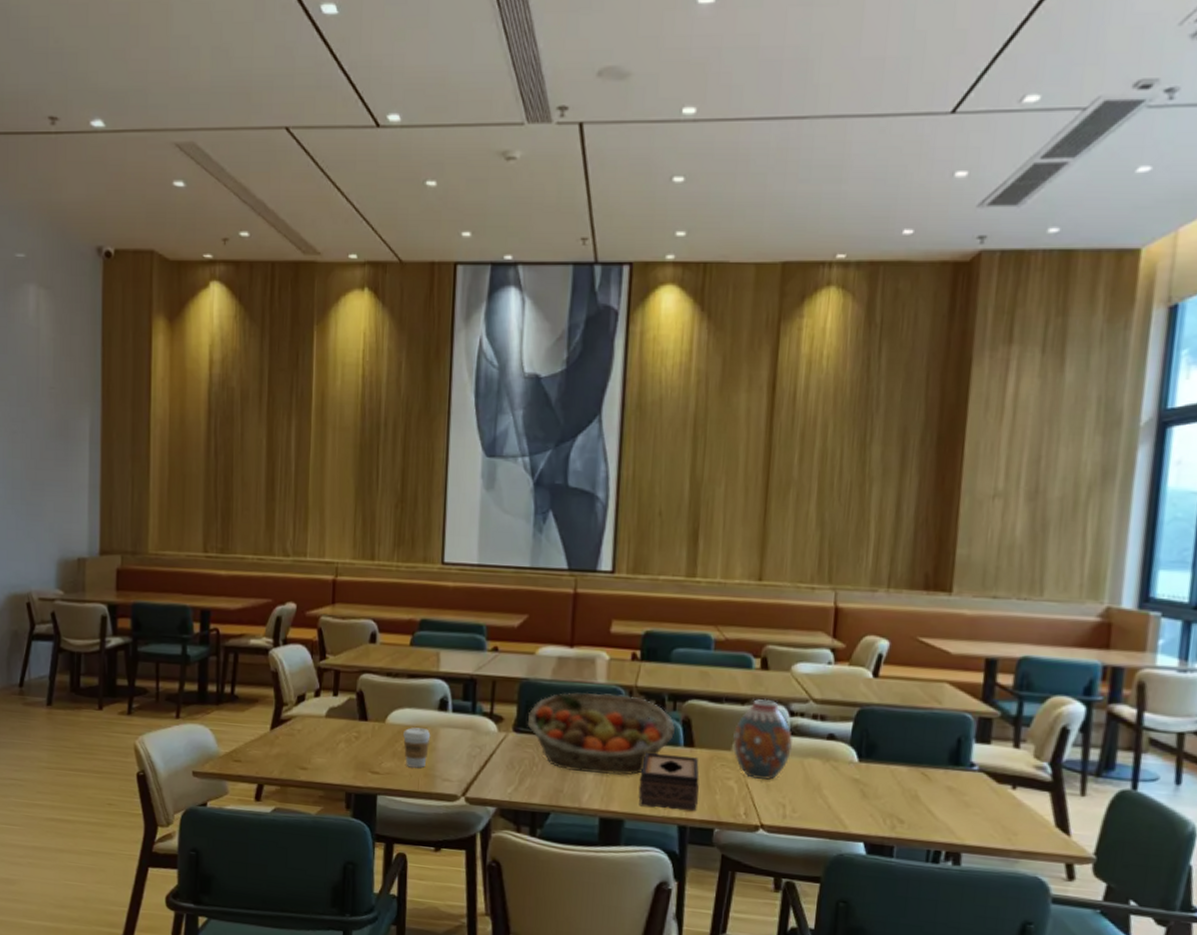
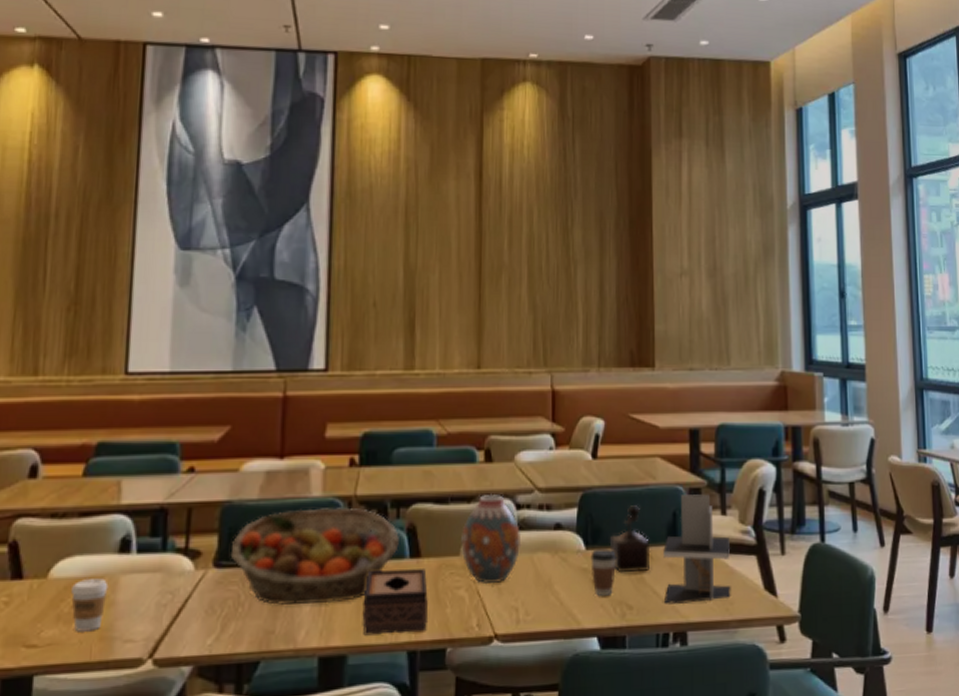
coffee cup: none [862,762,890,808] -> present [590,548,616,597]
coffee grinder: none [885,726,929,790] -> present [610,505,651,574]
napkin holder: none [937,723,1021,830] -> present [663,494,731,605]

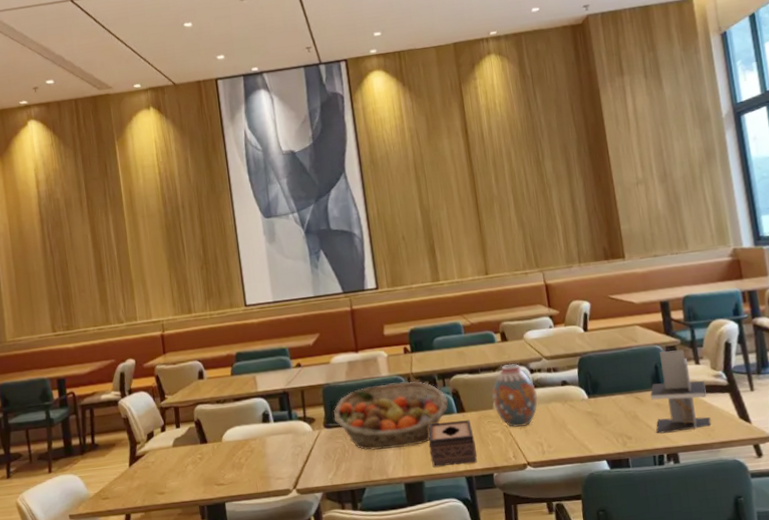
coffee cup: present [71,578,109,632] -> none [238,440,261,474]
coffee cup: present [590,548,616,597] -> none [593,396,614,432]
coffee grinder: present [610,505,651,574] -> none [606,363,641,414]

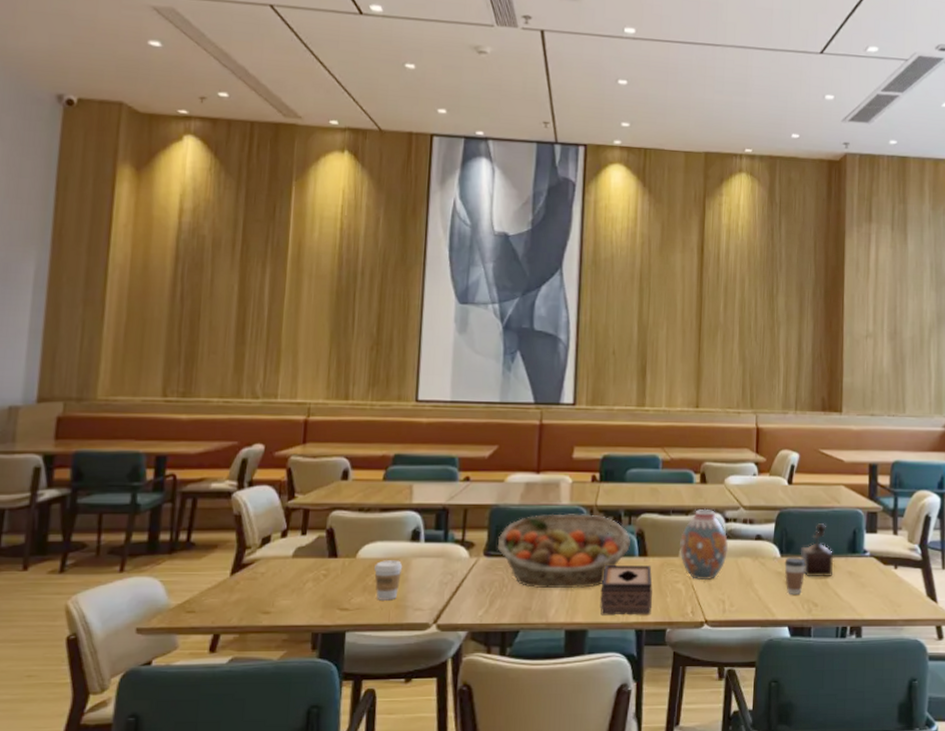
coffee cup: none [238,440,261,474] -> present [374,560,403,600]
coffee cup: none [593,396,614,432] -> present [784,557,805,596]
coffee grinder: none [606,363,641,414] -> present [801,523,834,577]
napkin holder: present [650,350,712,434] -> none [843,517,900,605]

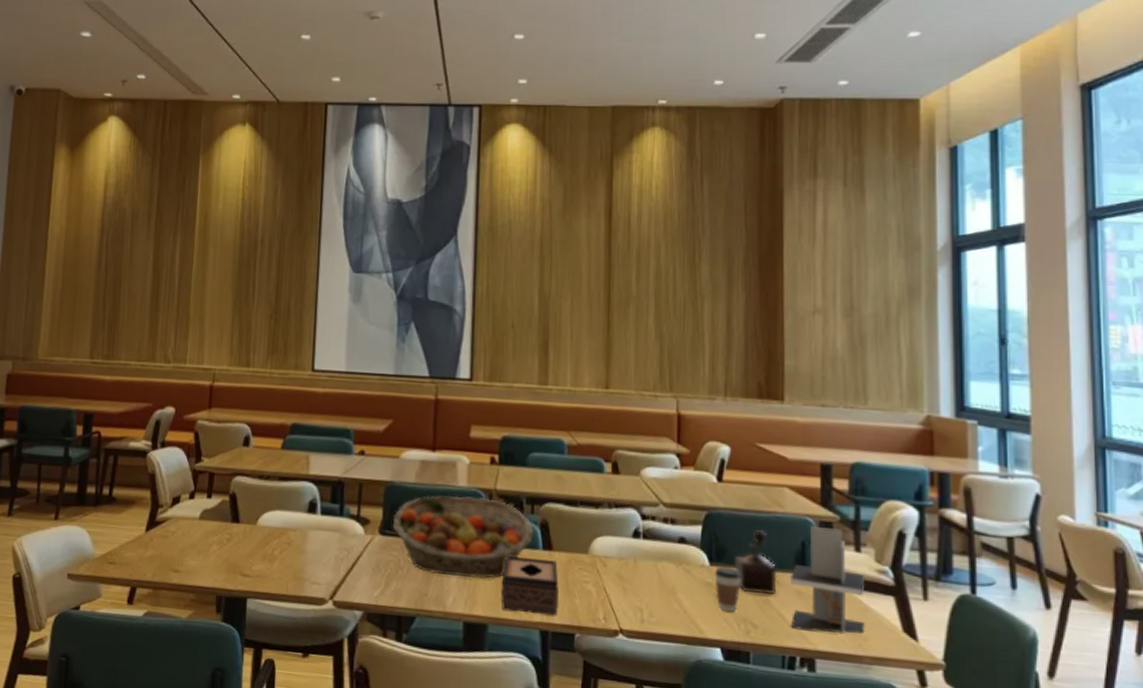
coffee cup: present [374,560,403,600] -> none [273,529,300,571]
vase: present [679,508,729,581] -> none [589,502,647,583]
napkin holder: none [843,517,900,605] -> present [790,526,865,635]

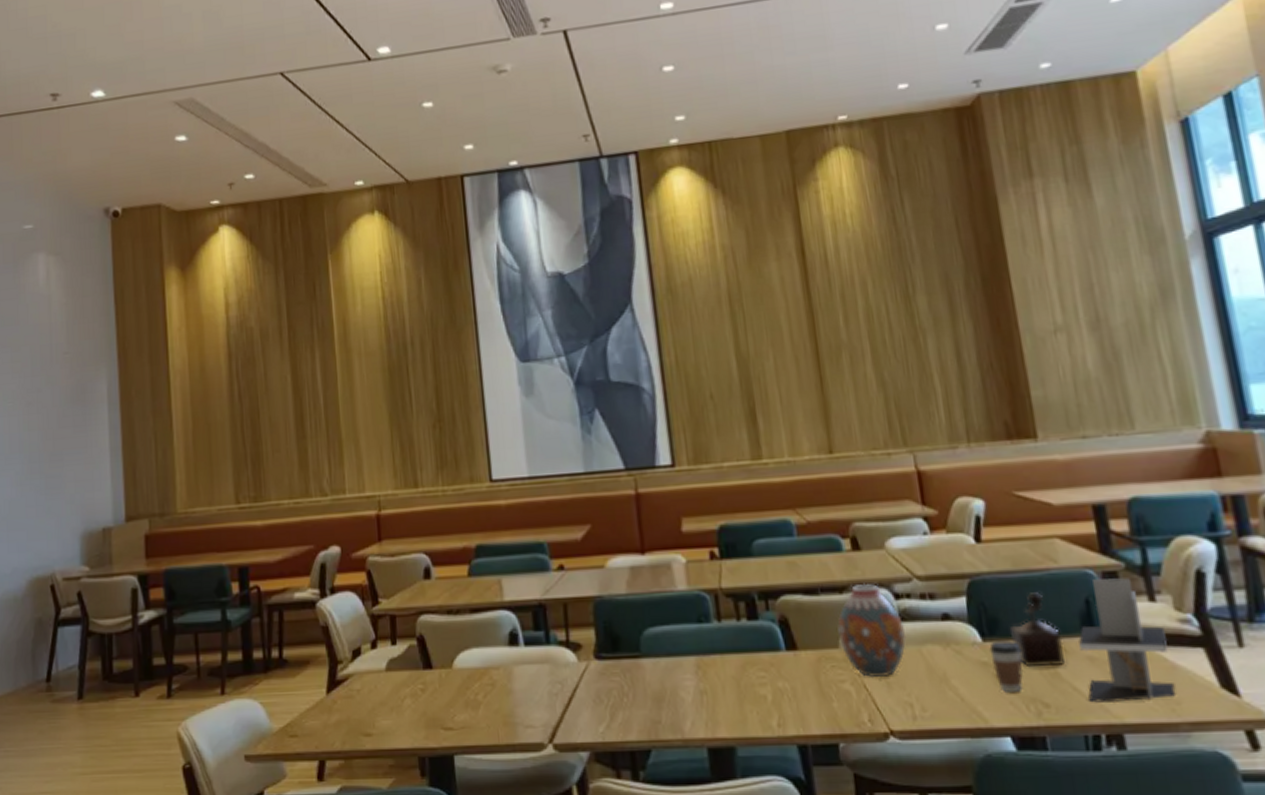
fruit basket: present [392,495,533,579] -> none [608,600,773,696]
tissue box: present [500,556,559,616] -> none [744,661,815,728]
vase: none [589,502,647,583] -> present [837,583,907,678]

